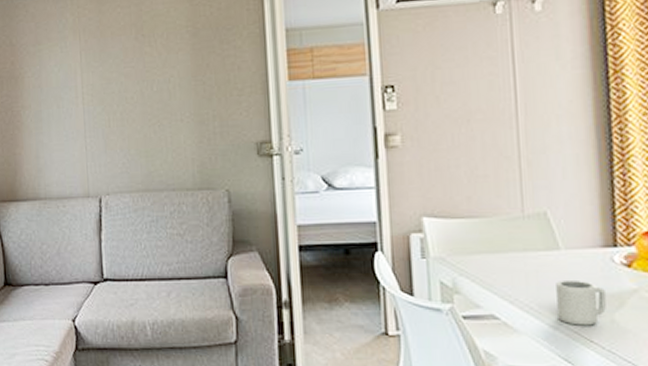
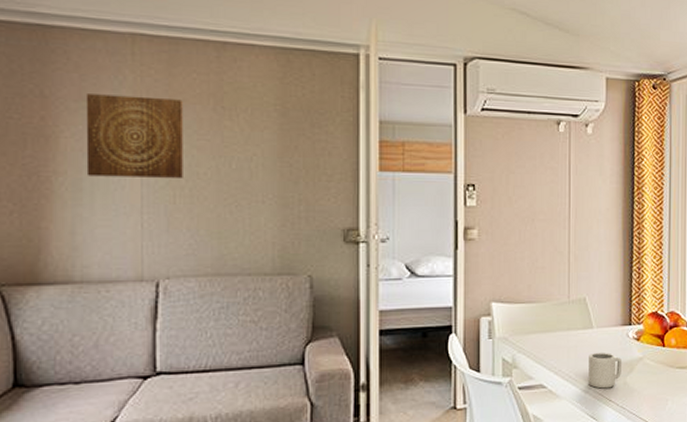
wall art: none [40,33,115,108] -> present [85,94,183,178]

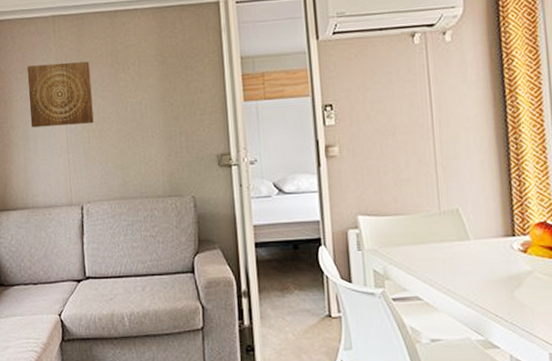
cup: present [588,352,623,389] -> none [467,264,508,303]

